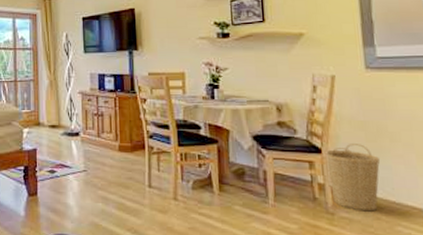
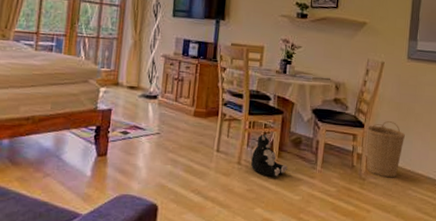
plush toy: none [189,165,233,213] -> present [251,133,288,177]

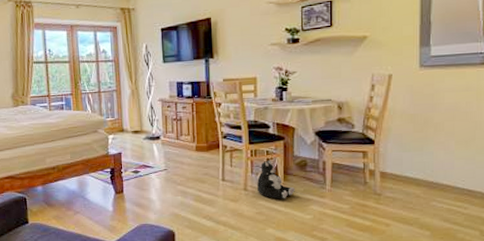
basket: present [365,121,405,178] -> none [377,134,423,191]

